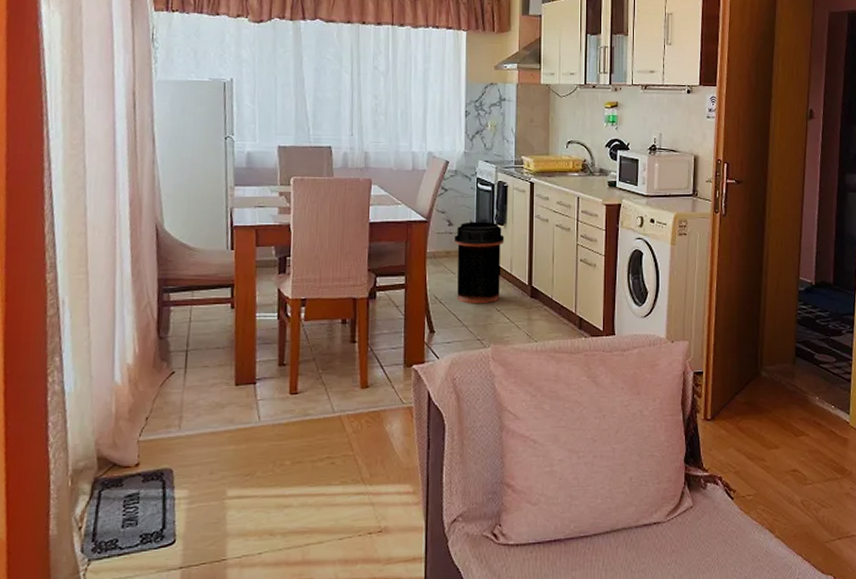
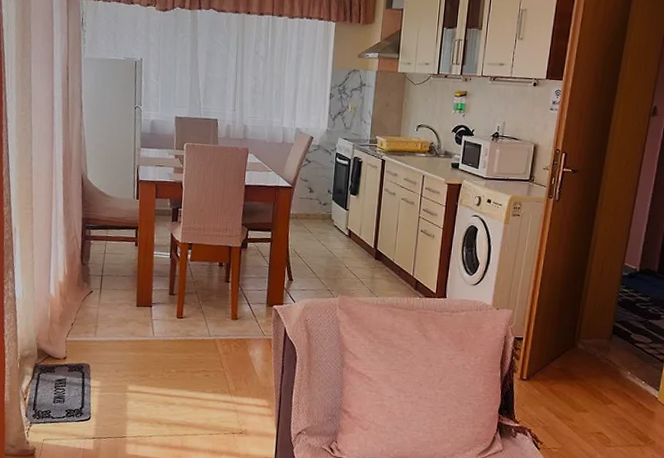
trash can: present [455,222,504,304] -> none [313,190,356,261]

